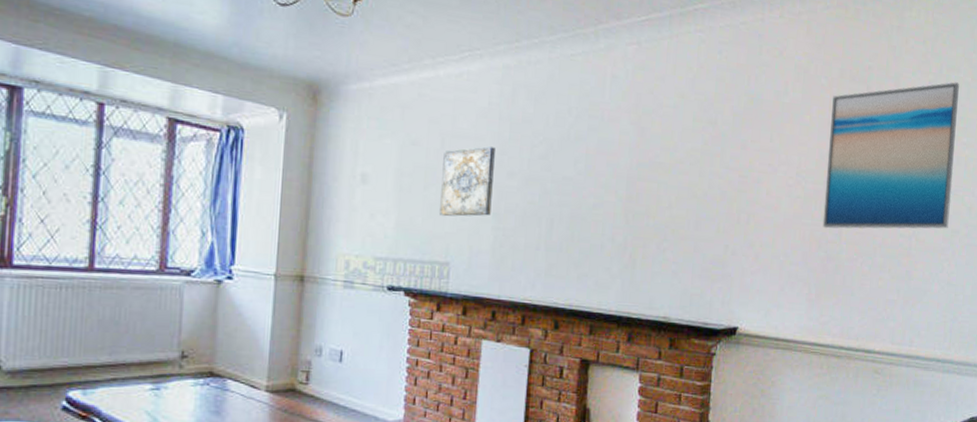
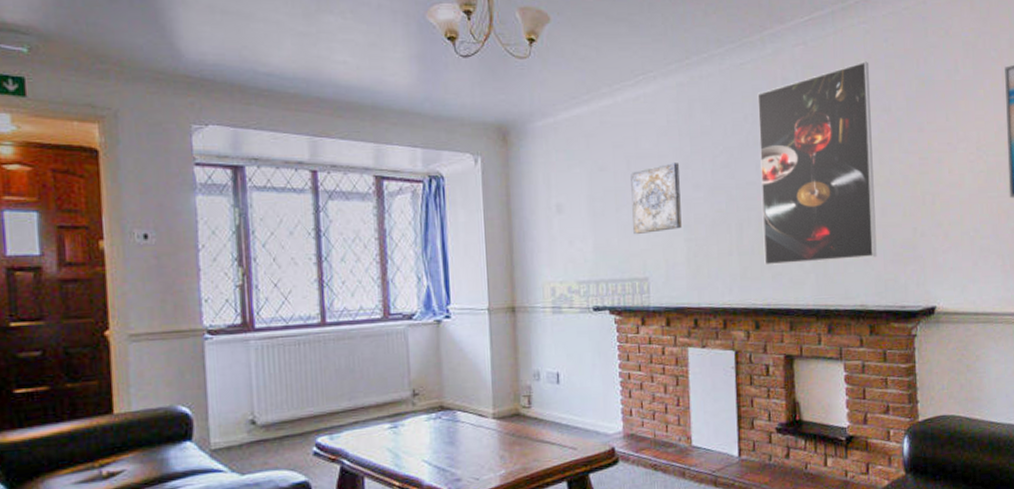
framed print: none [571,70,701,271] -> present [757,61,877,265]

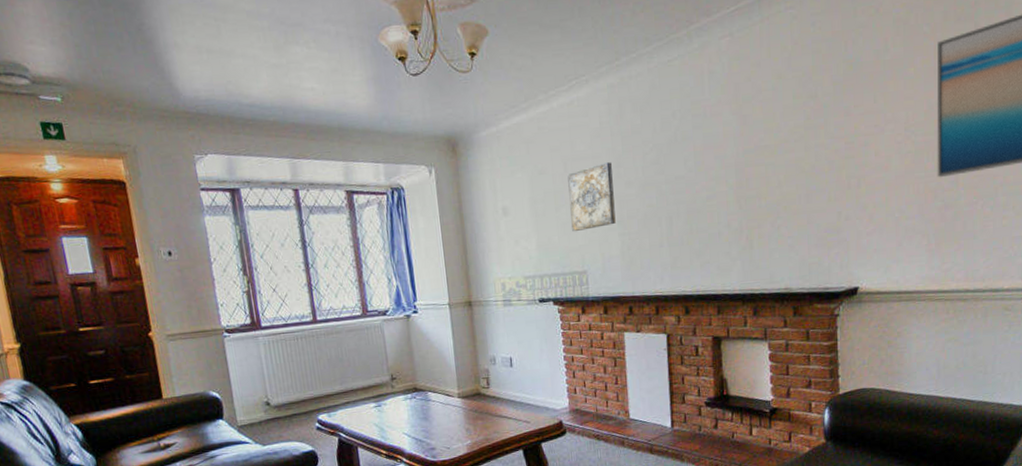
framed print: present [757,61,877,265] -> none [685,48,801,255]

